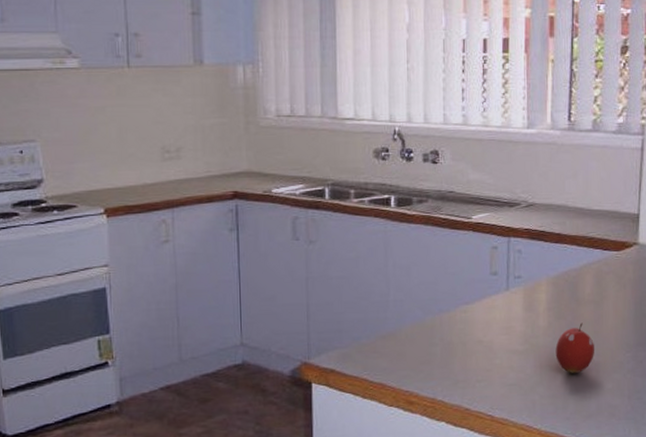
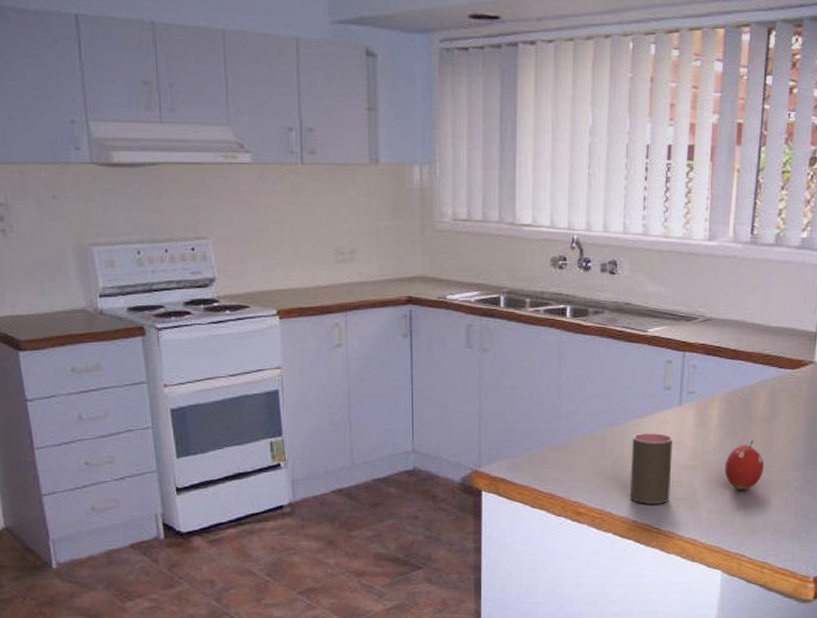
cup: none [461,319,502,391] -> present [629,433,673,504]

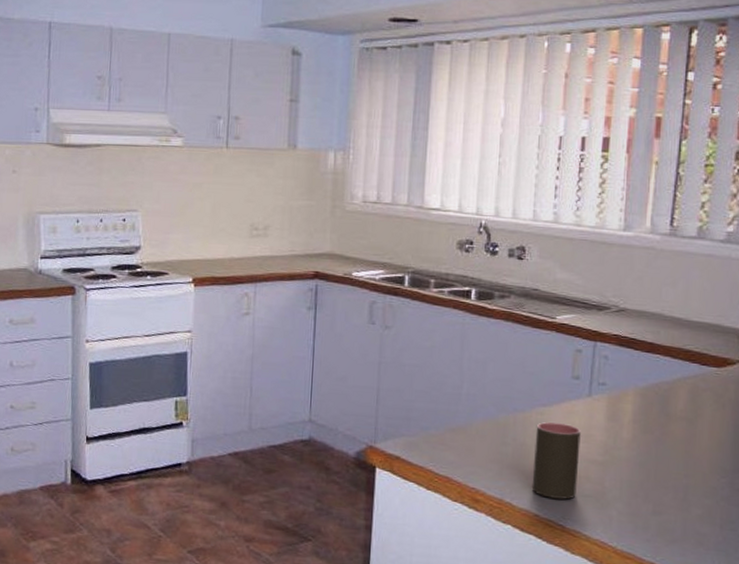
fruit: present [724,440,765,489] -> none [638,440,685,493]

